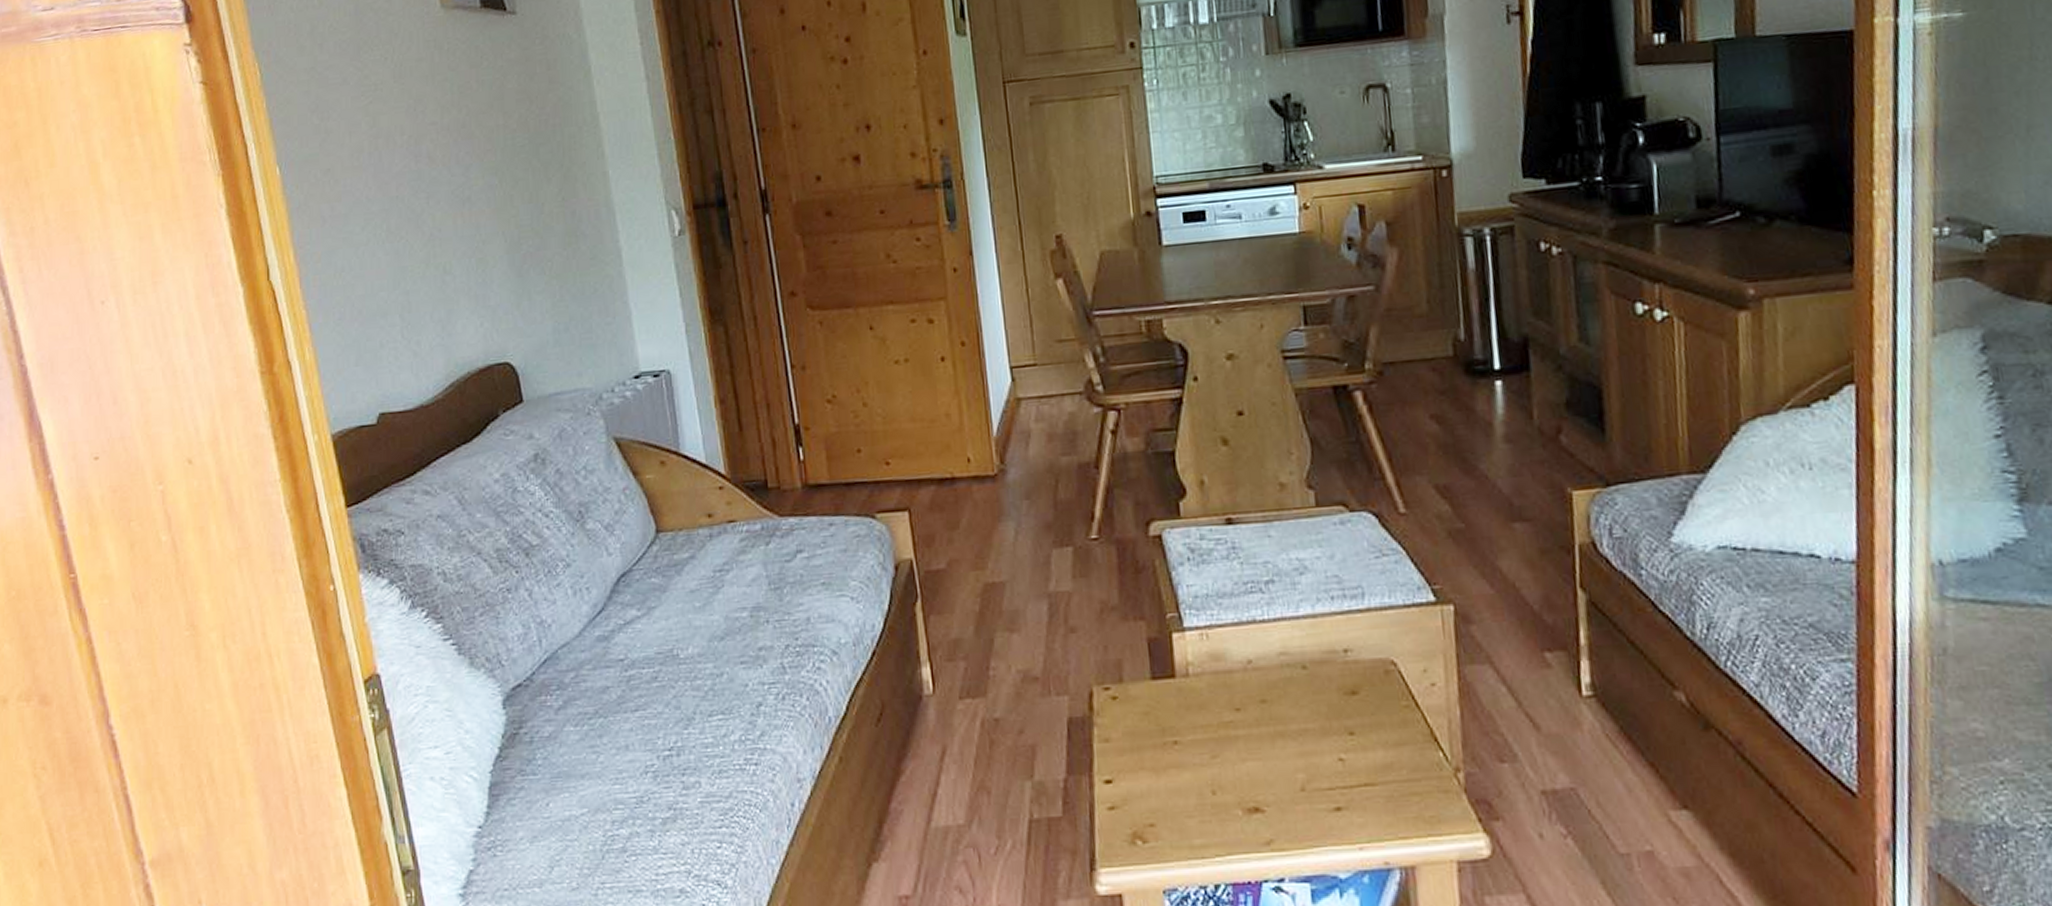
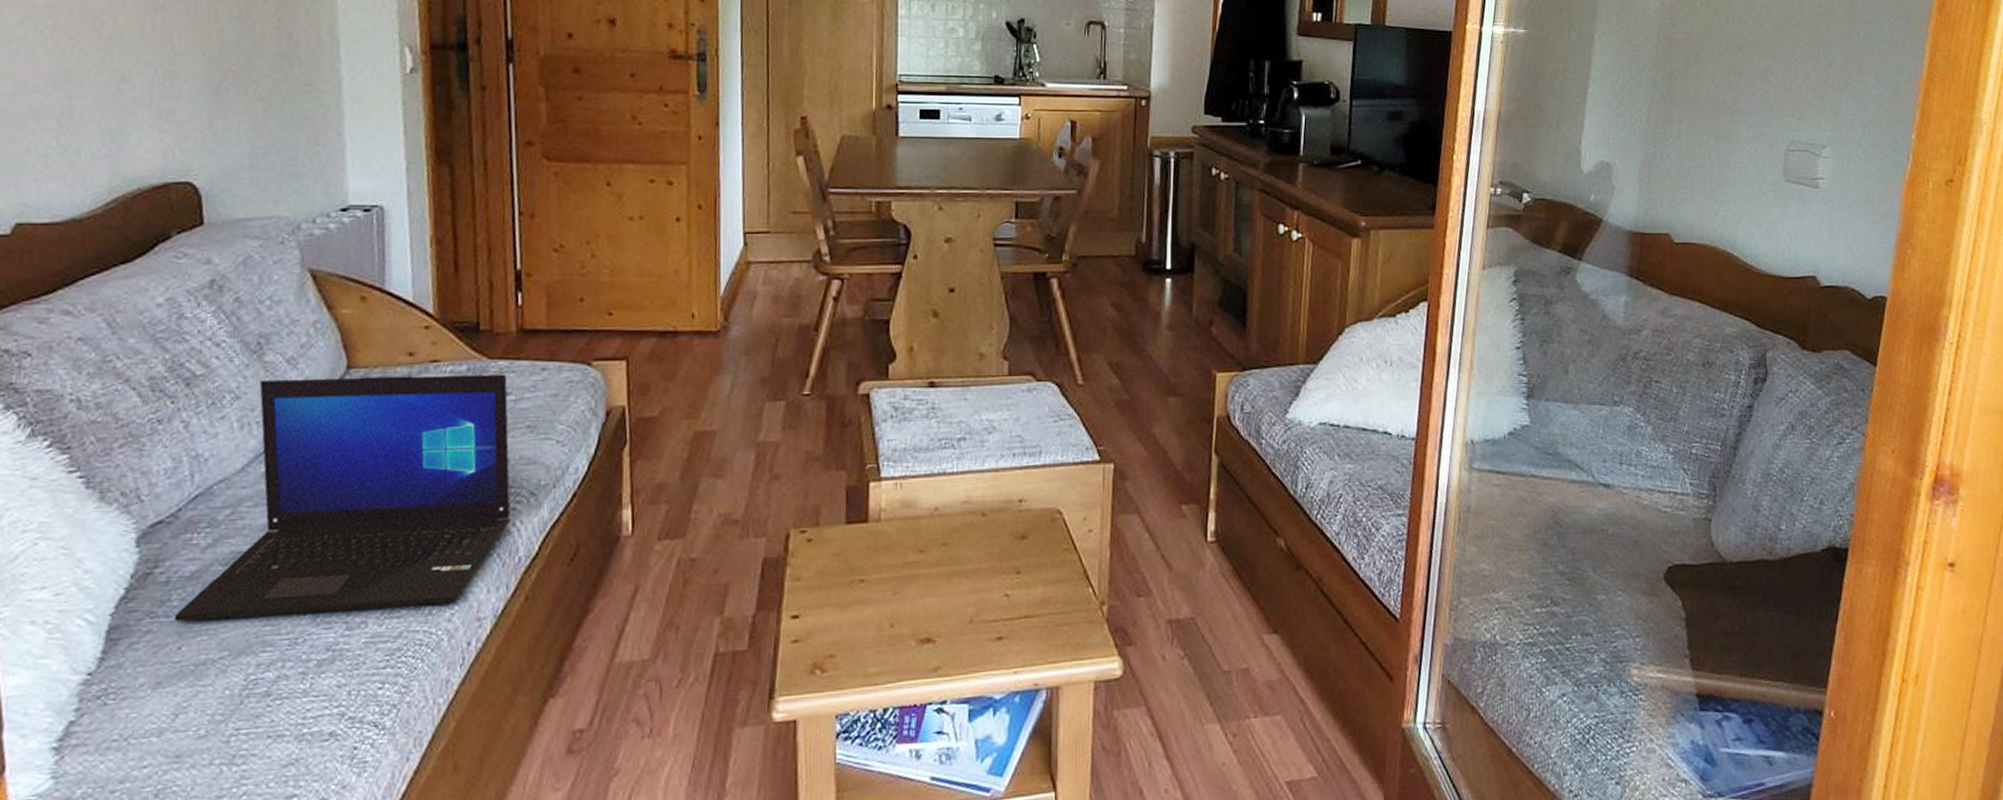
laptop: none [540,531,817,779] -> present [174,374,511,622]

